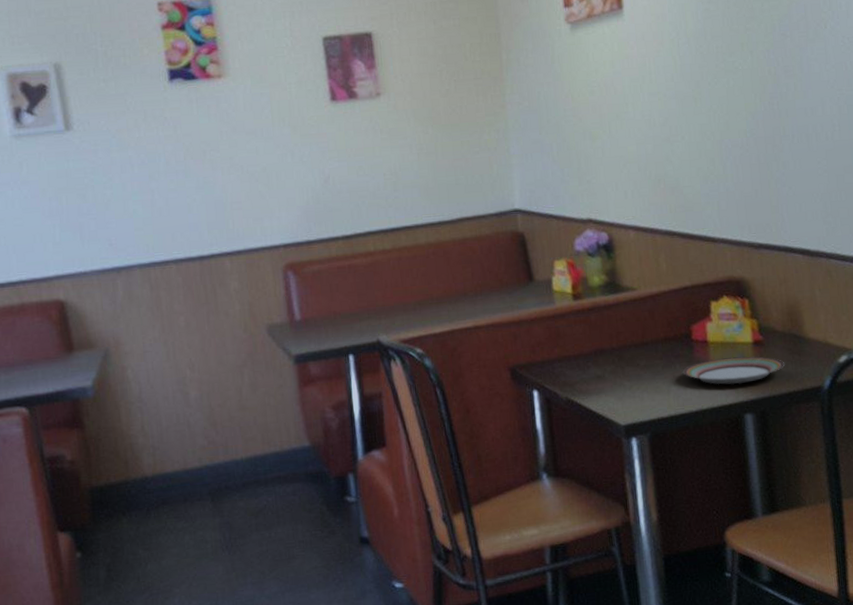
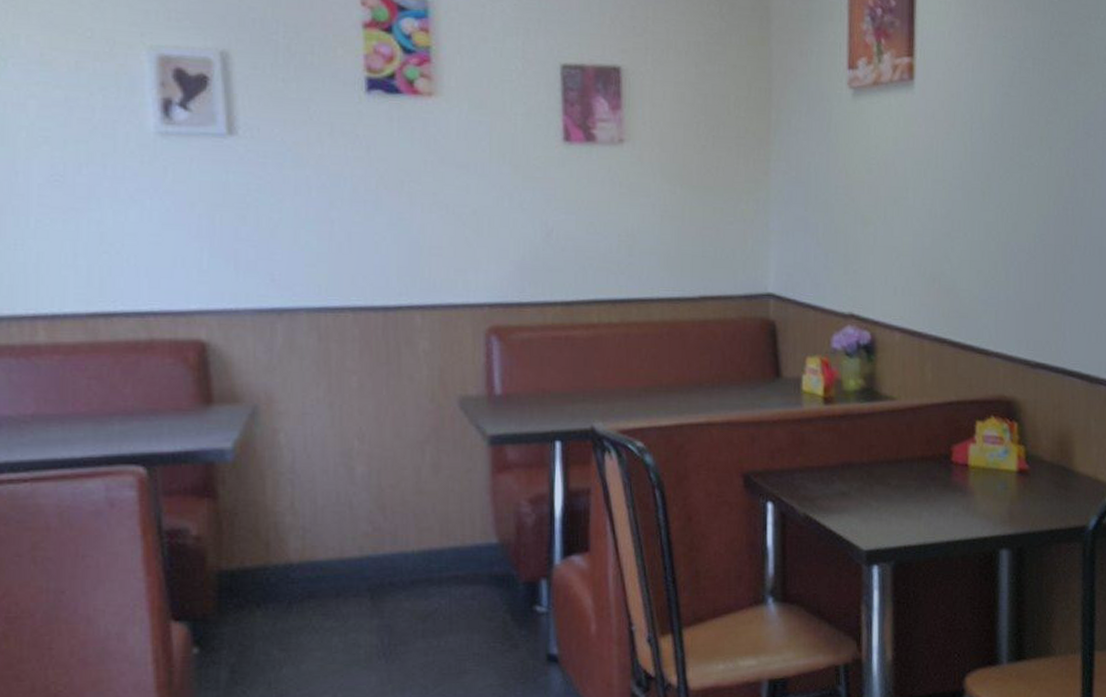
plate: present [683,356,784,385] -> none [938,485,1049,516]

